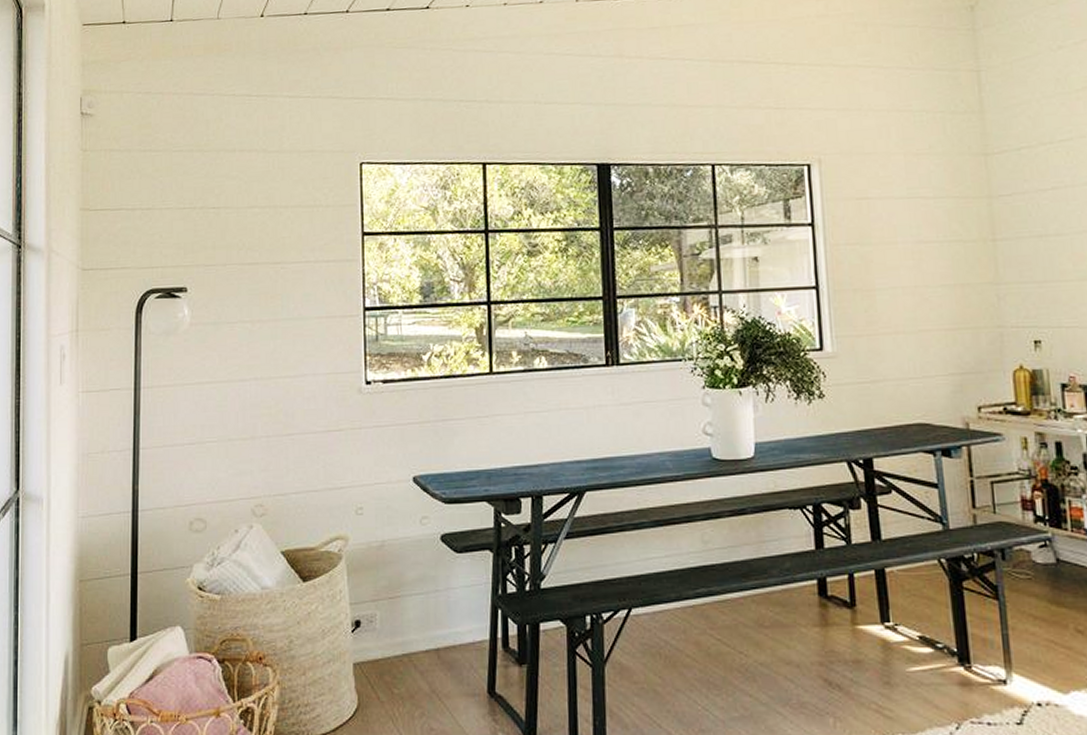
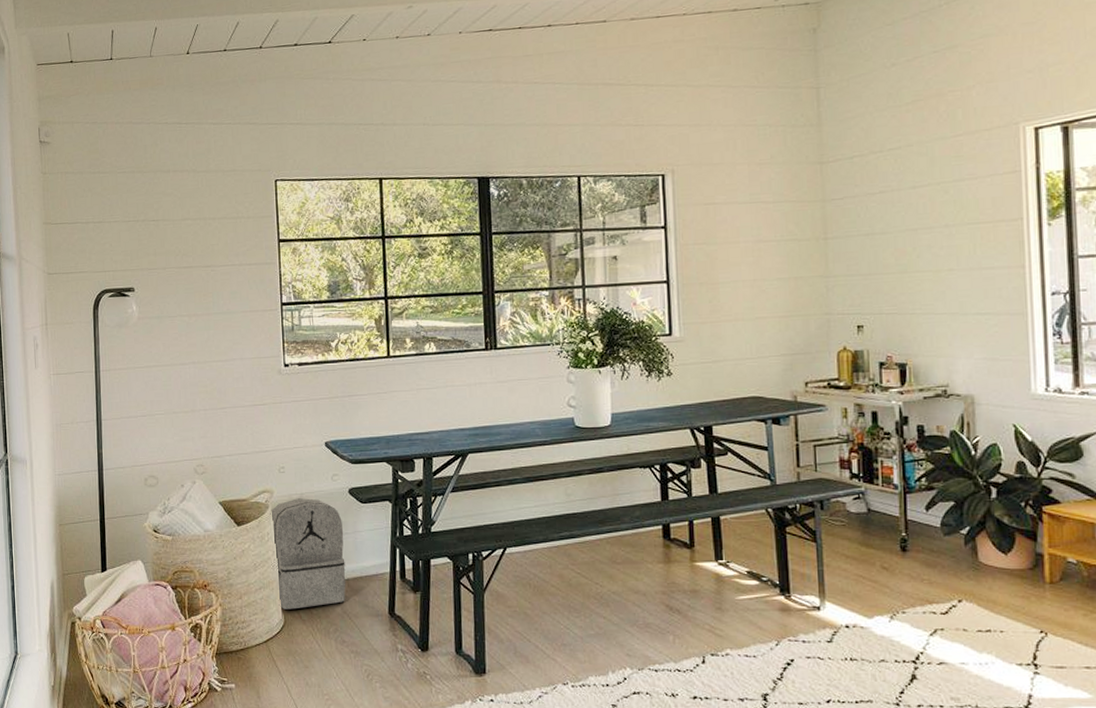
backpack: none [343,547,436,688] -> present [270,498,346,609]

